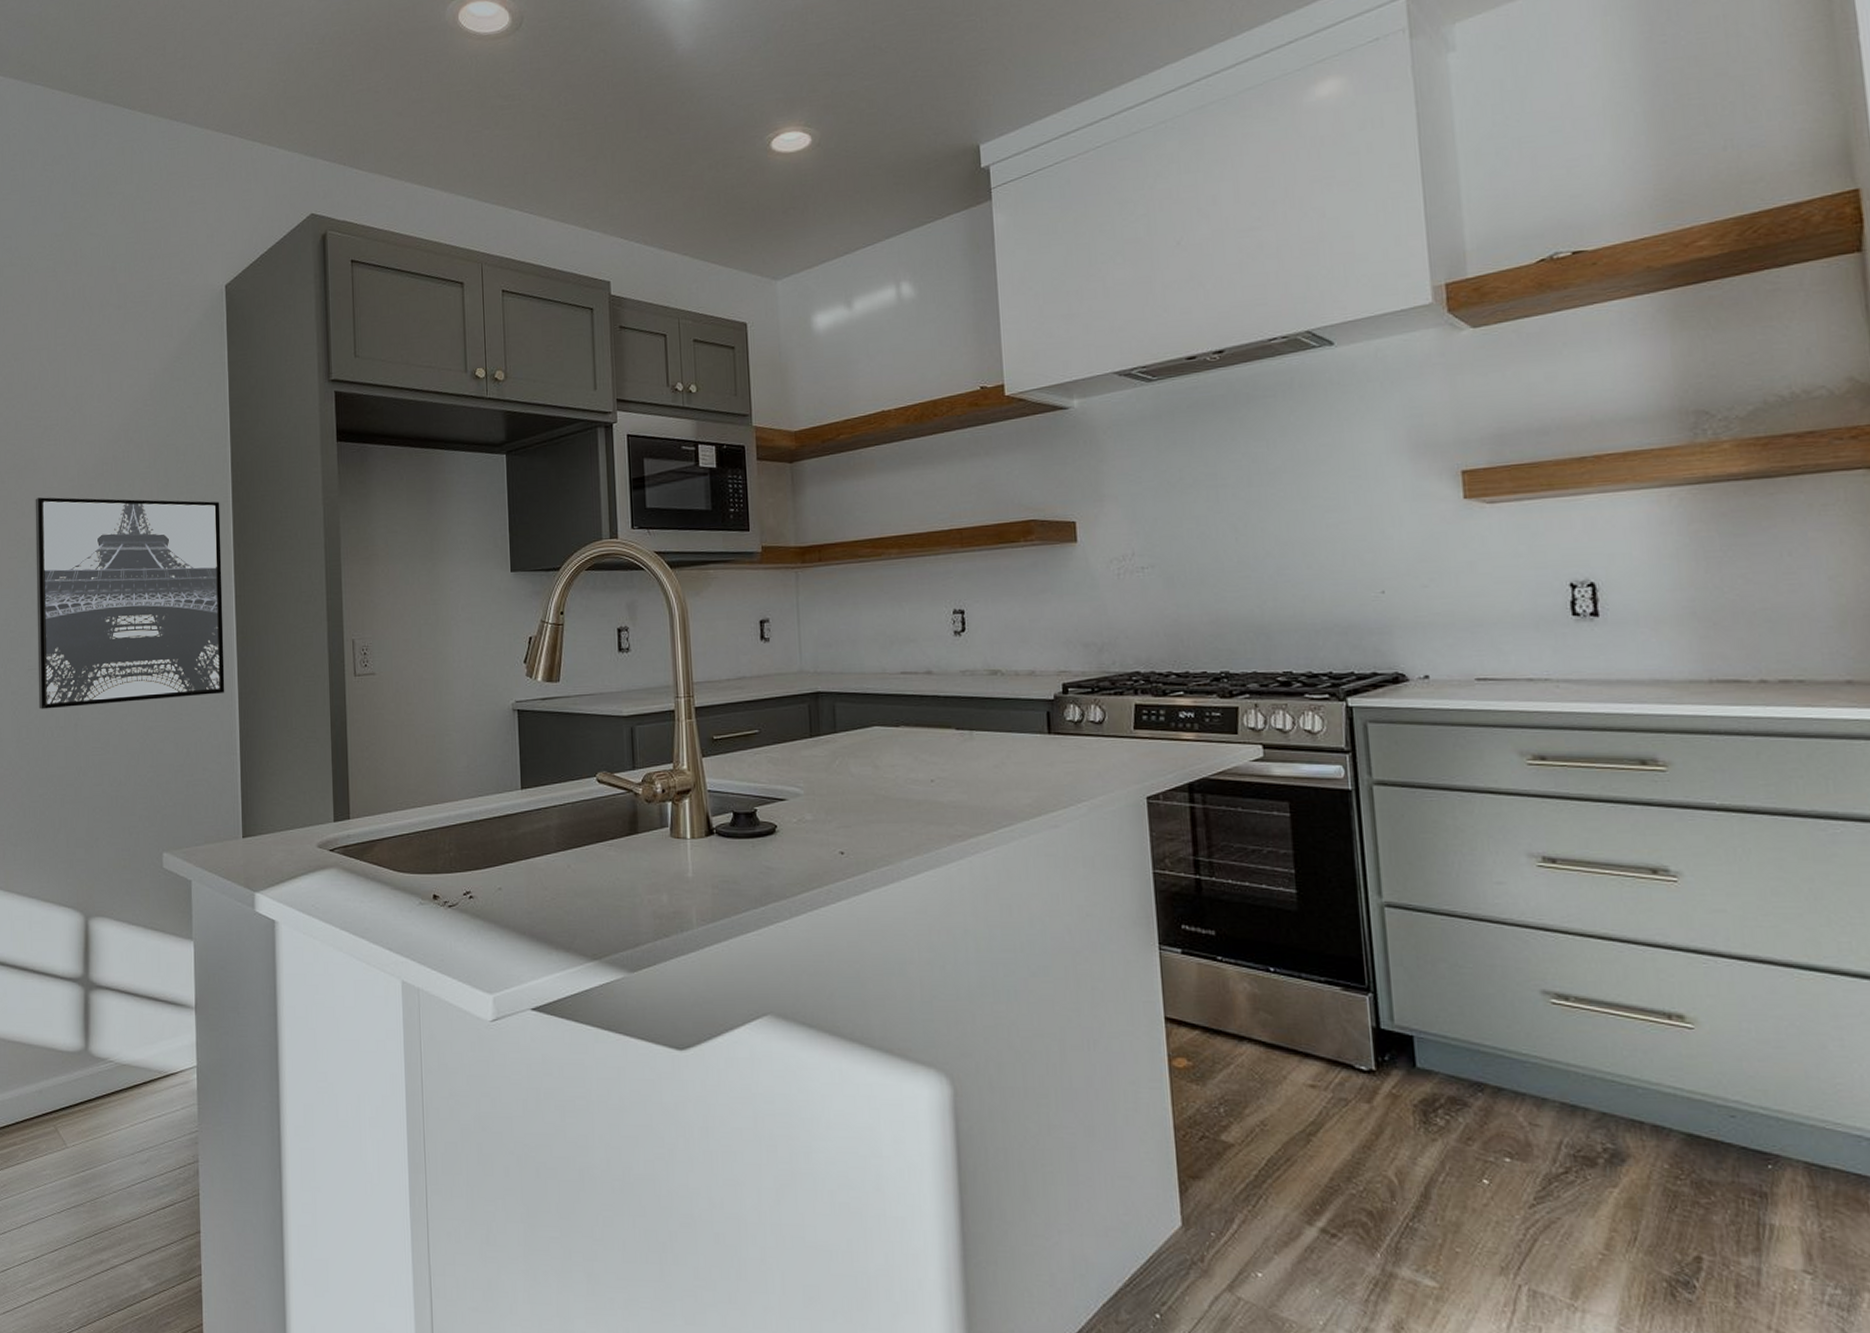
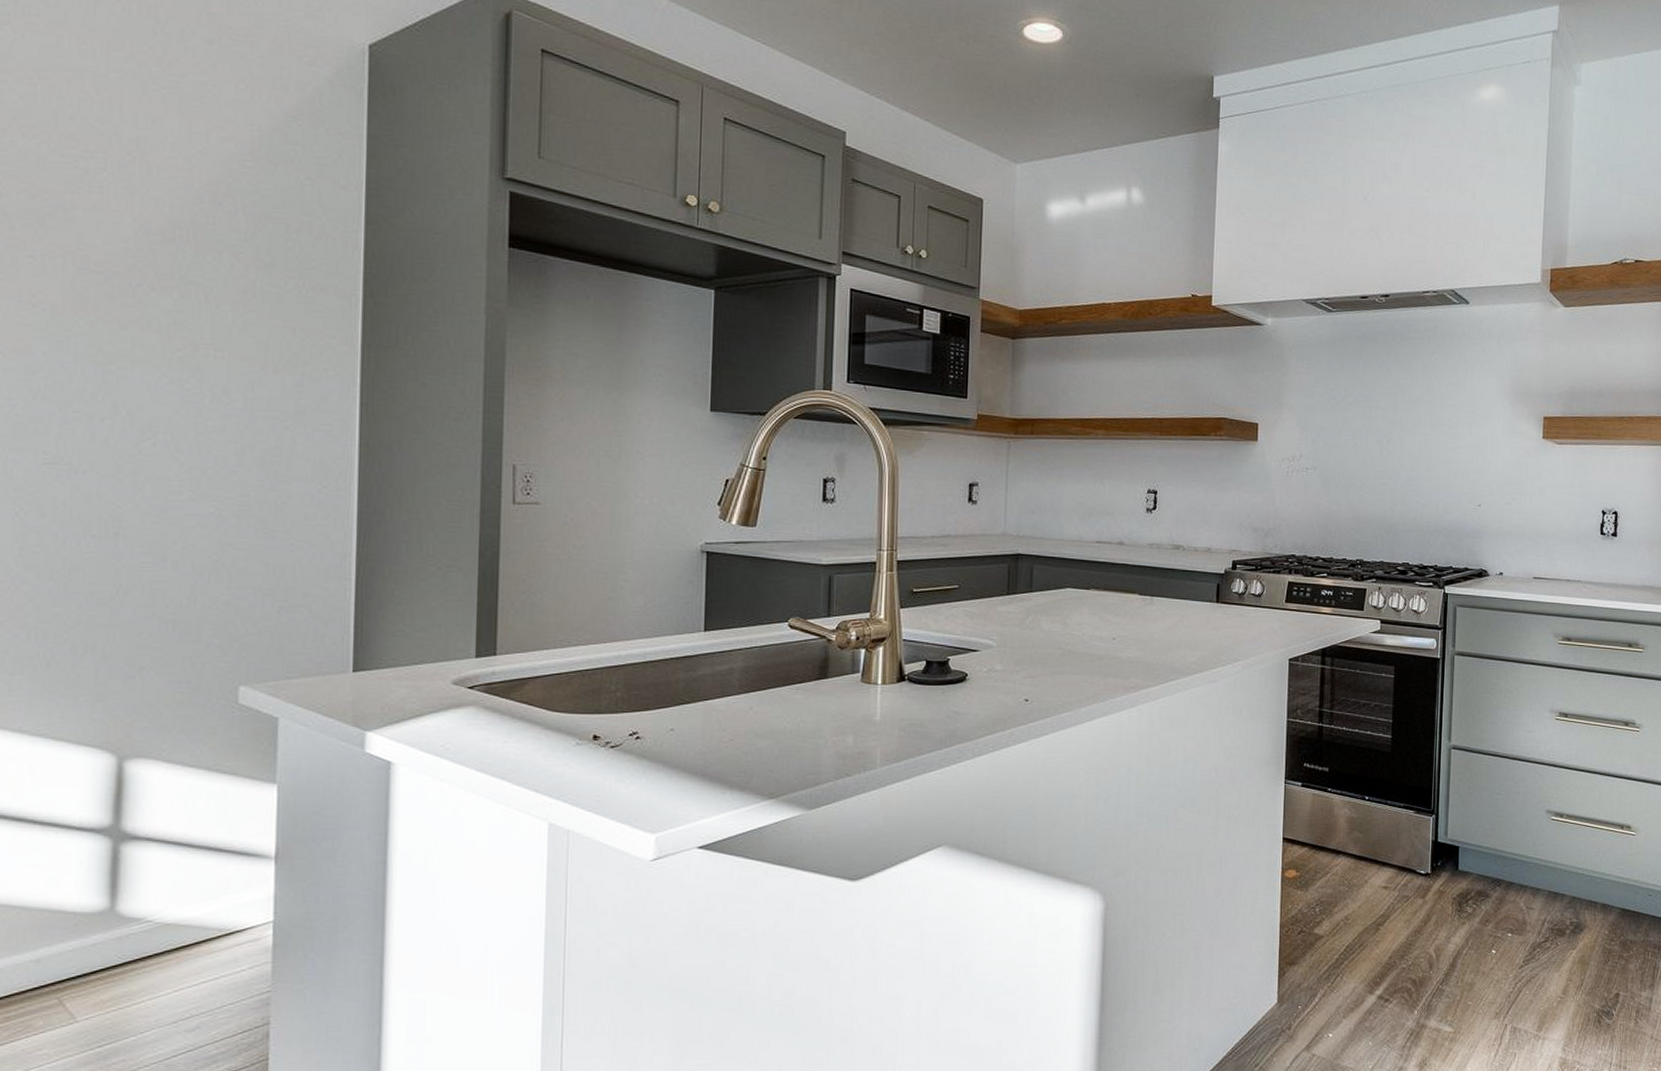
wall art: present [35,497,225,709] -> none [57,255,345,513]

